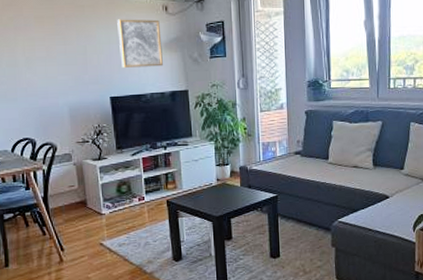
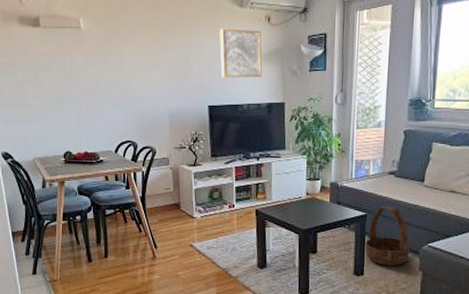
basket: none [278,185,322,246] -> present [365,205,411,266]

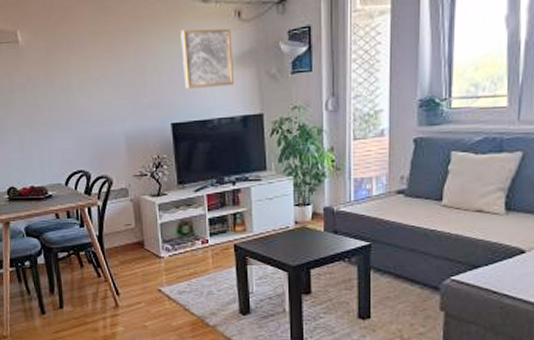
basket: present [365,205,411,266] -> none [371,232,428,306]

